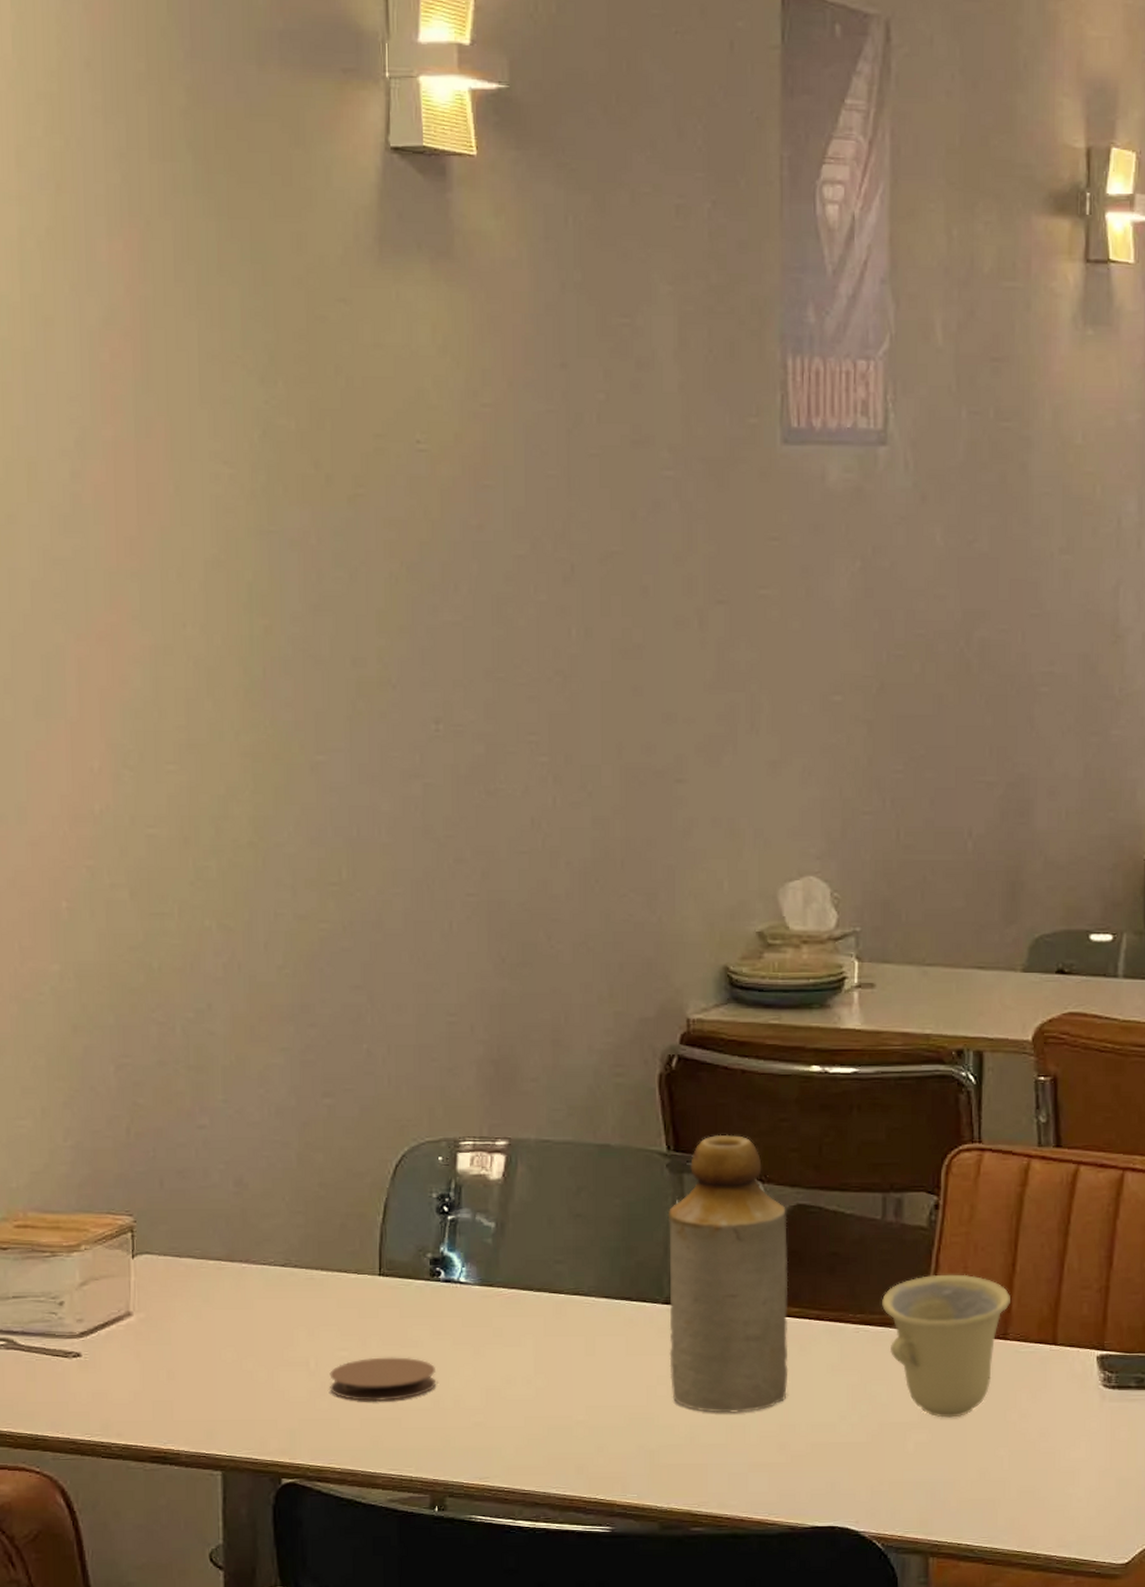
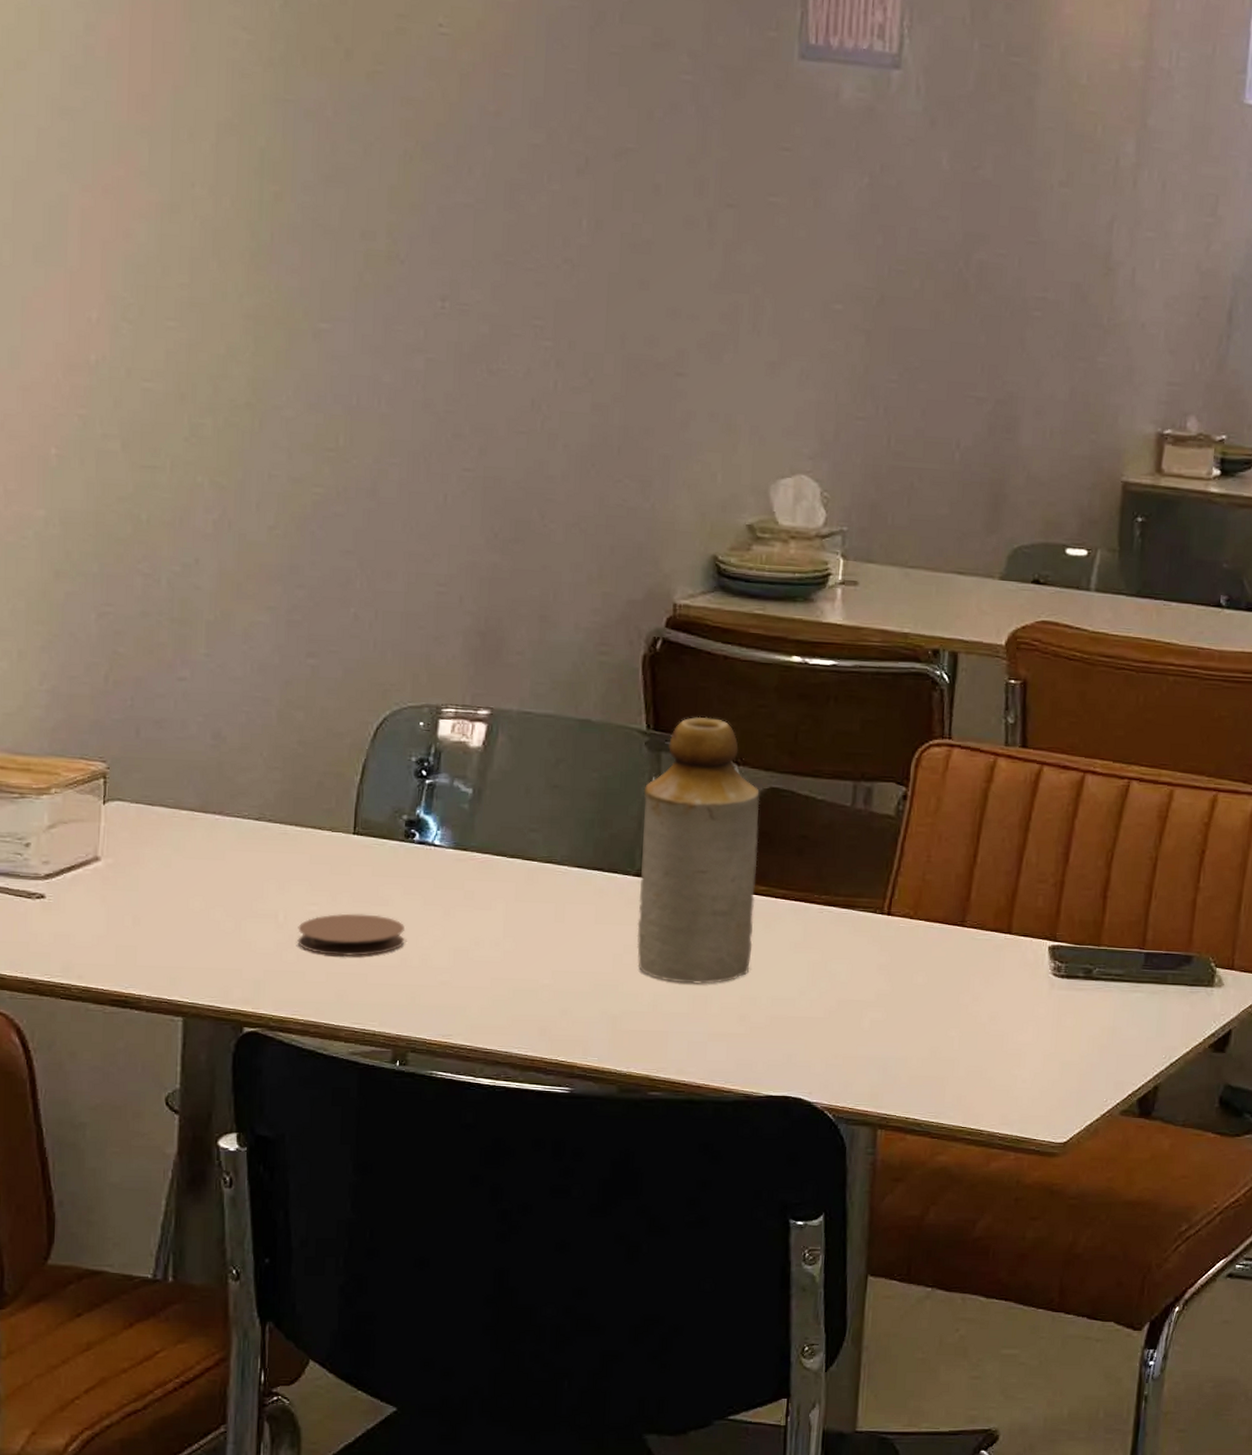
cup: present [882,1274,1010,1418] -> none [847,861,970,998]

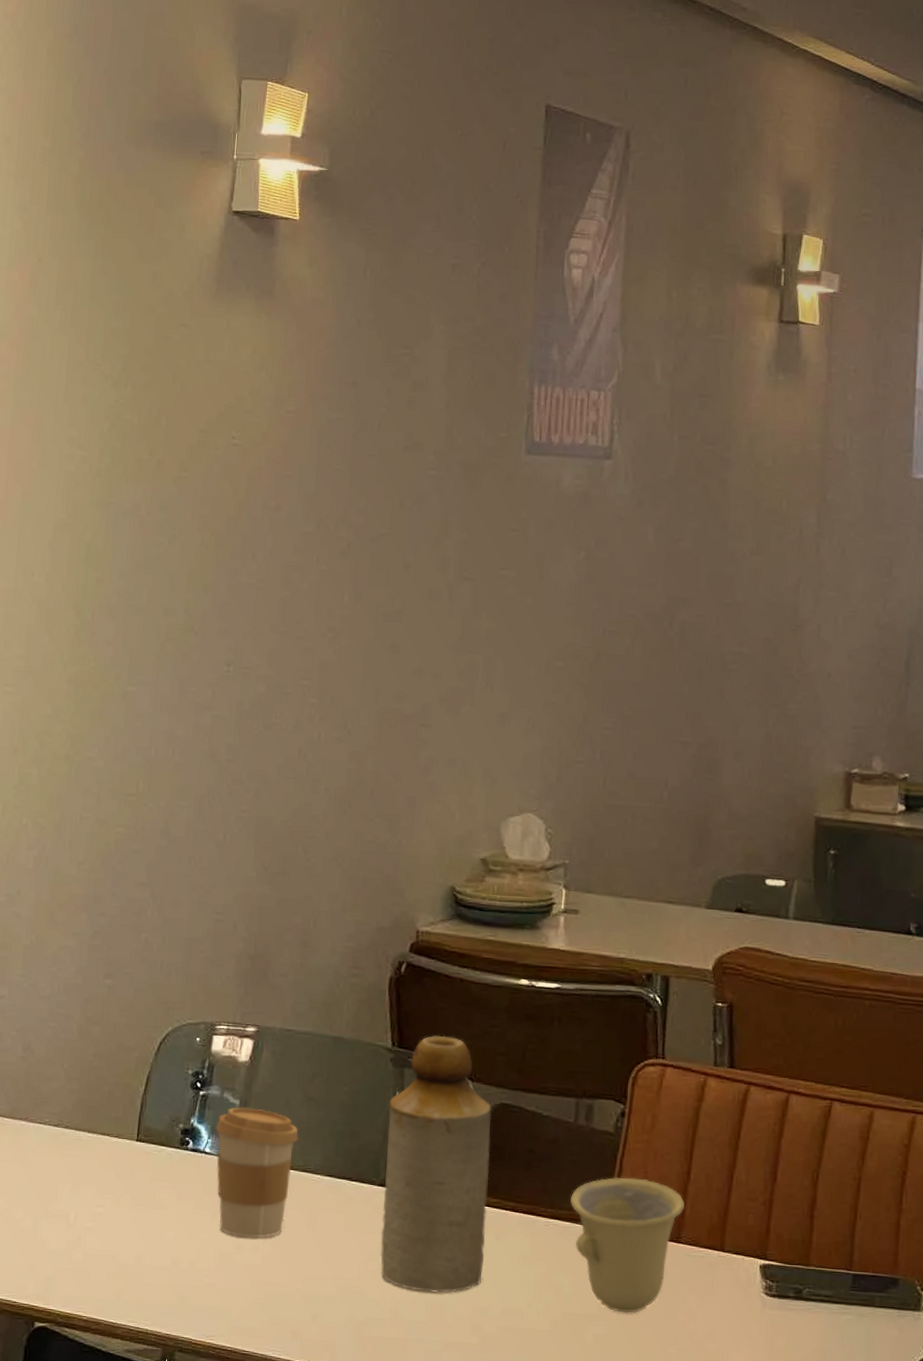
coaster: present [297,913,405,957] -> none [85,1215,177,1257]
coffee cup: none [445,796,542,934] -> present [215,1107,298,1238]
cup: none [847,861,970,998] -> present [570,1177,685,1314]

